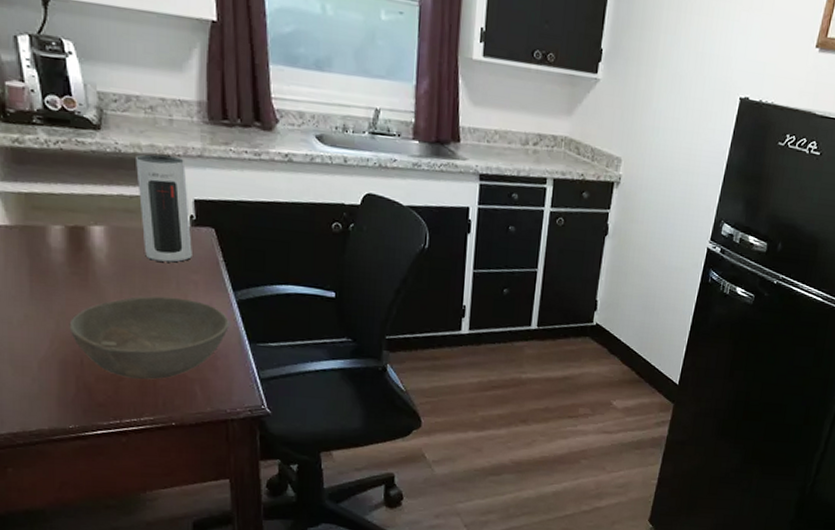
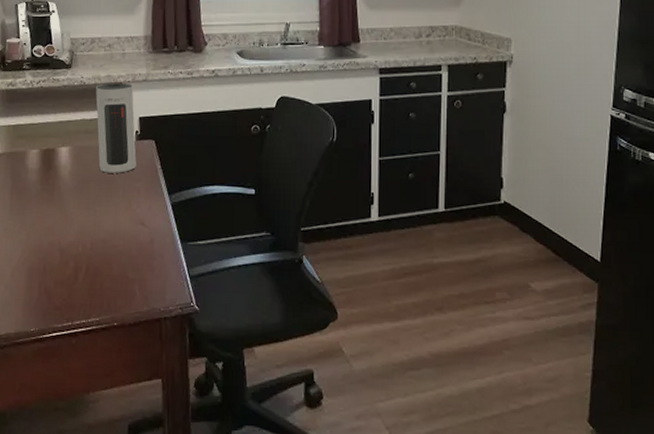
bowl: present [69,296,229,380] -> none [37,204,164,283]

